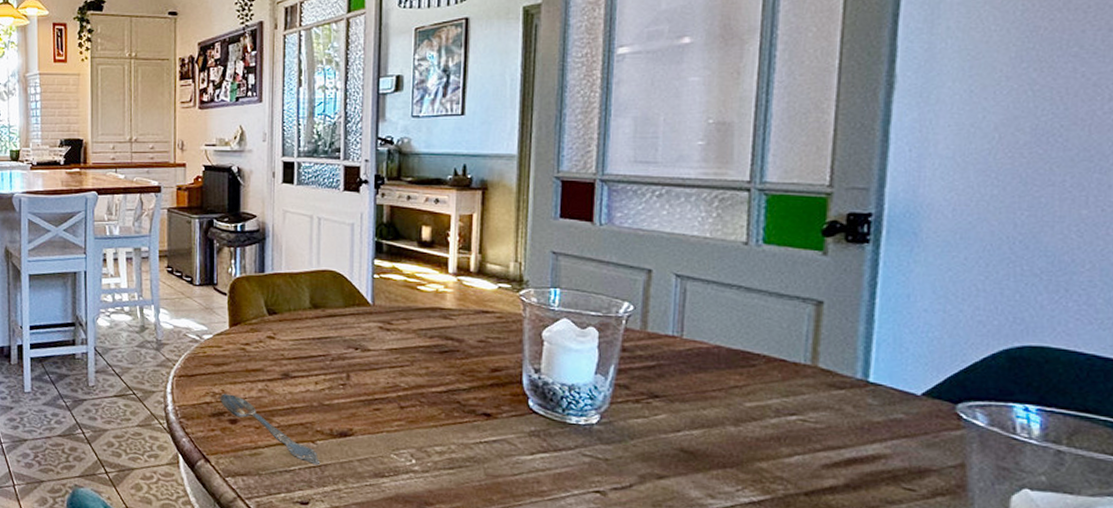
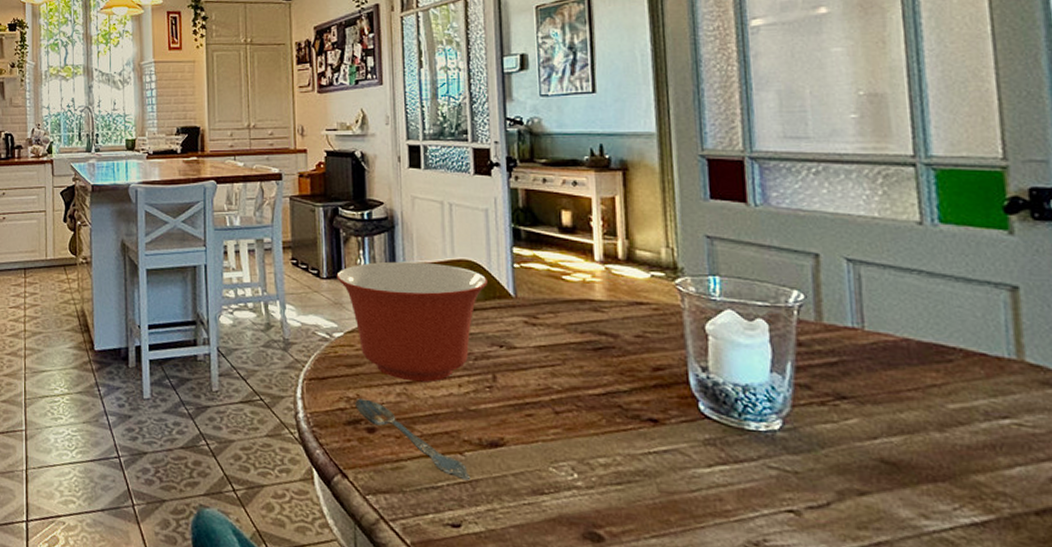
mixing bowl: none [208,270,348,380] -> present [336,261,488,382]

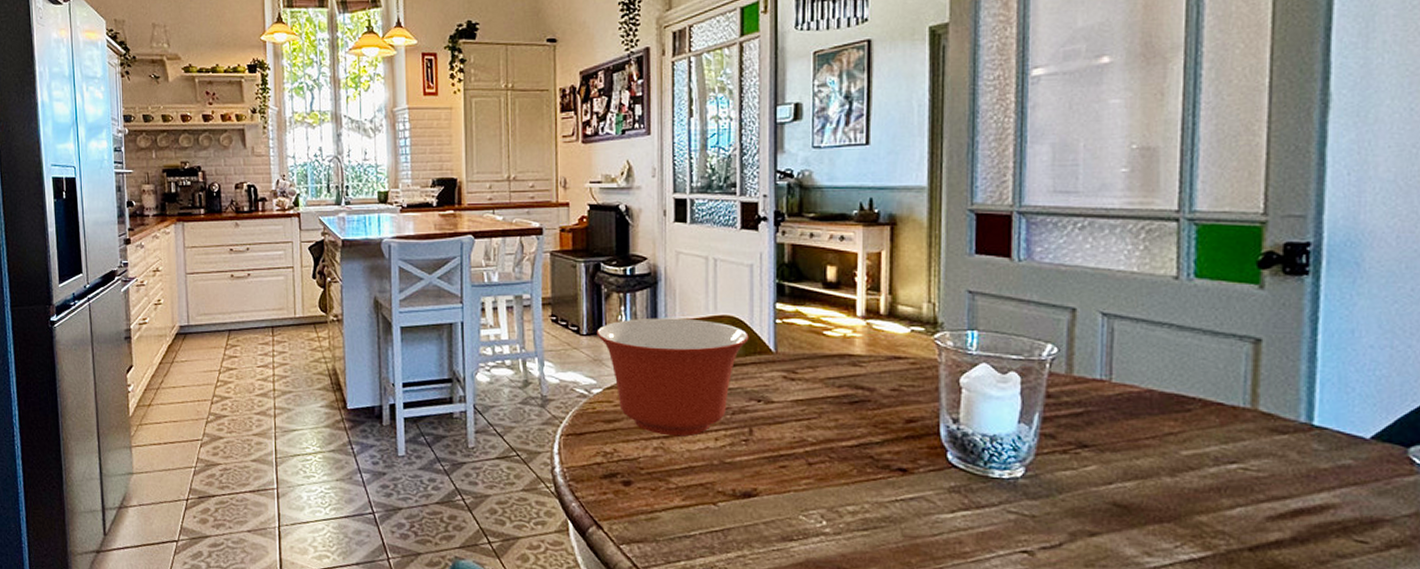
spoon: present [355,399,470,481] -> none [612,453,722,530]

